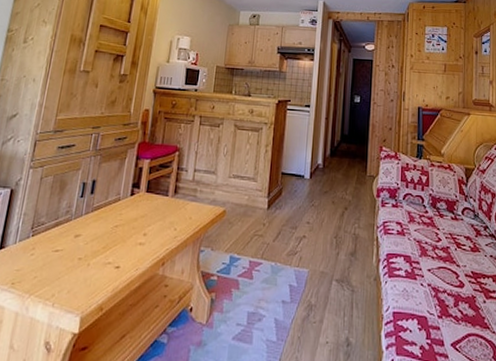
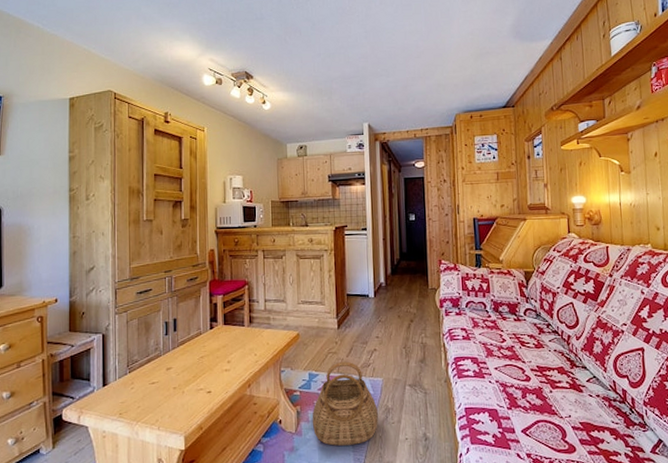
basket: none [225,246,300,345] -> present [312,361,378,446]

